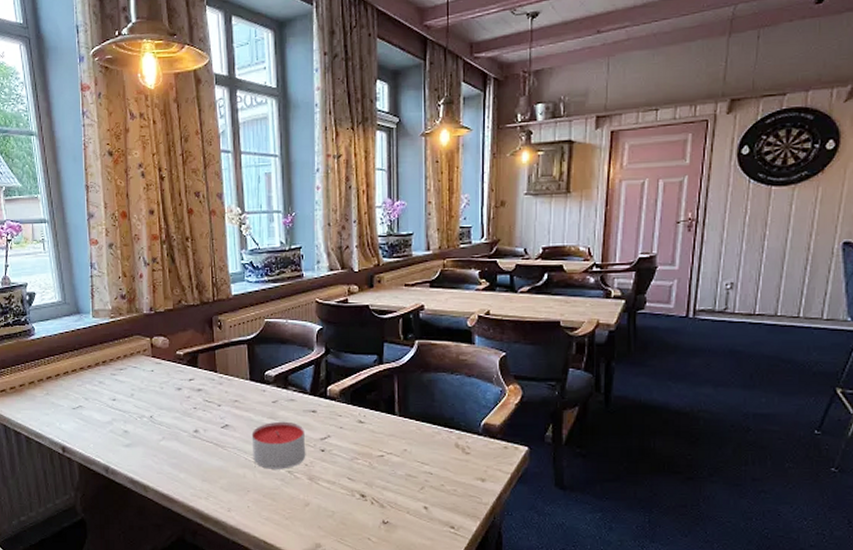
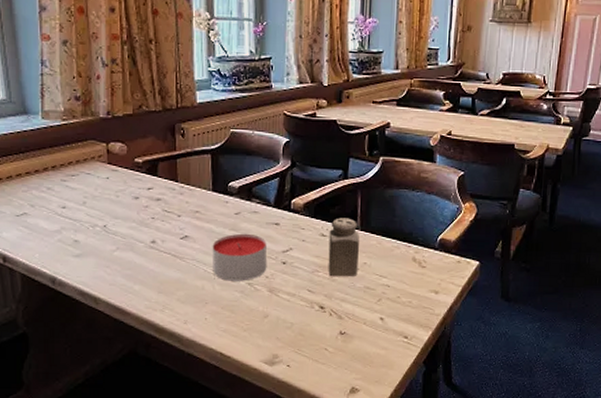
salt shaker: none [367,404,398,465] -> present [328,218,359,277]

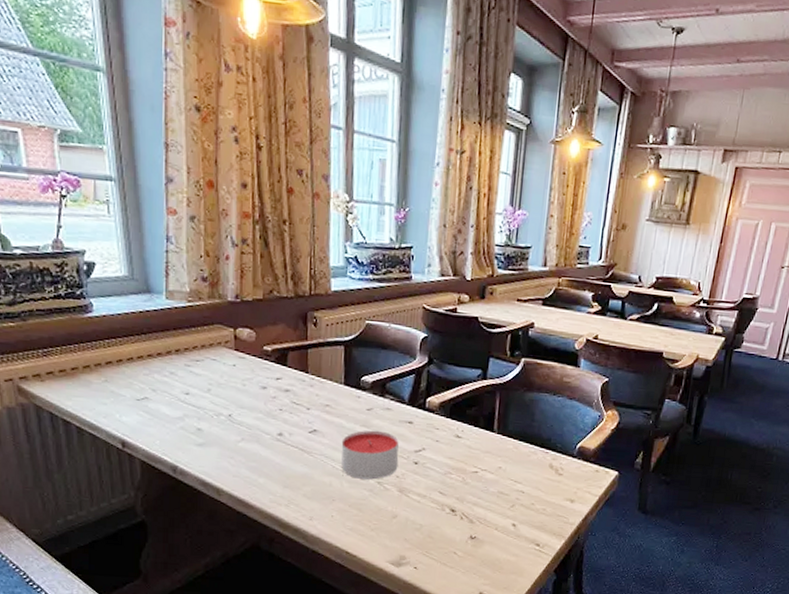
salt shaker: present [328,218,359,277] -> none [461,419,496,481]

